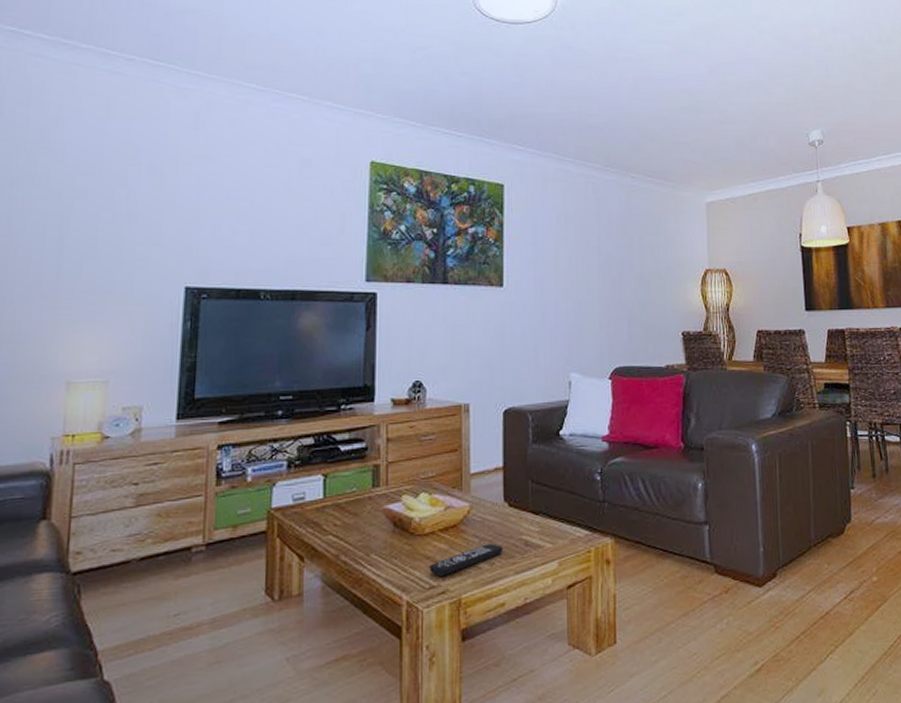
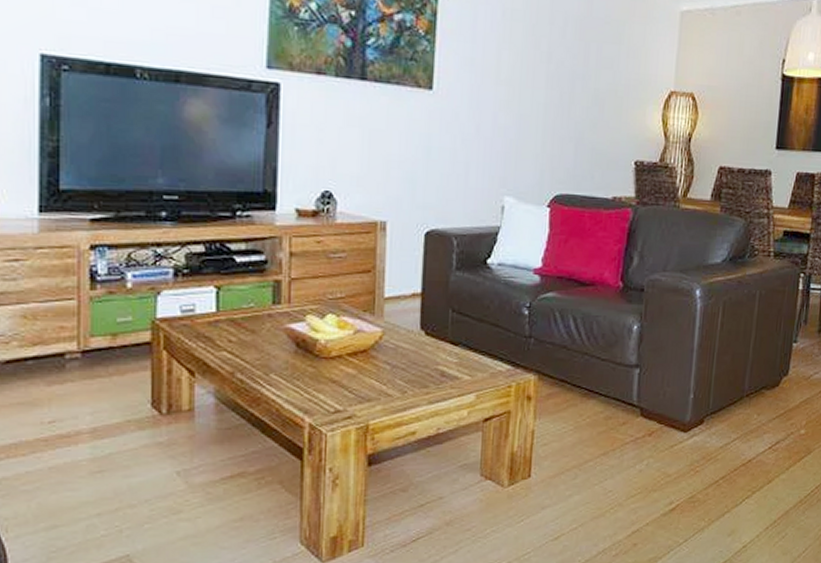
remote control: present [429,543,504,576] -> none [335,372,418,401]

